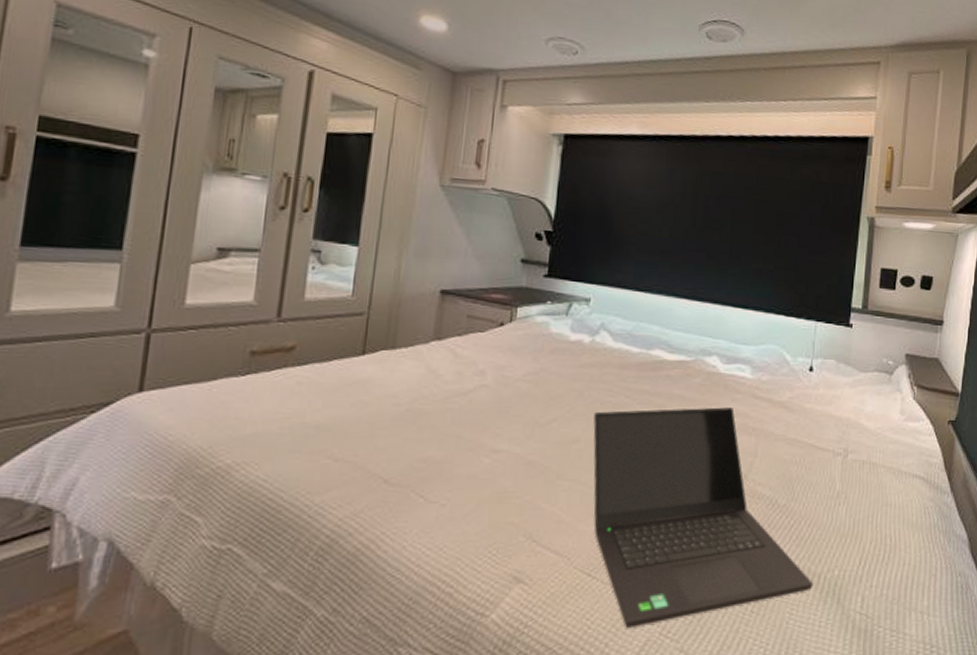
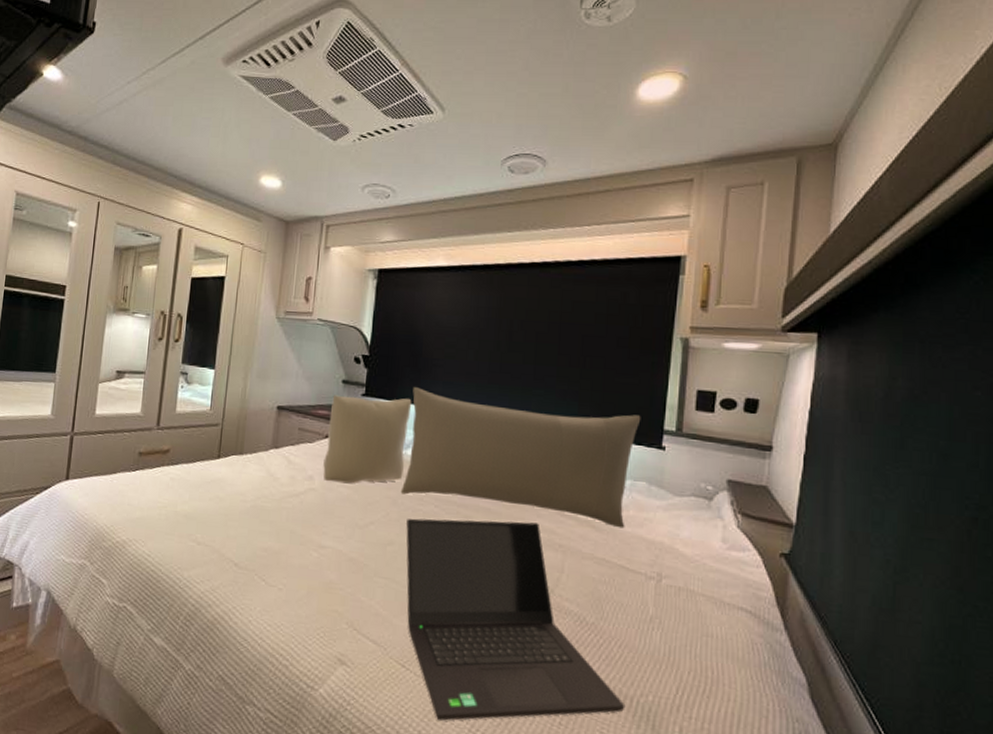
pillow: none [496,276,601,377] -> present [323,395,412,484]
pillow: none [587,267,831,407] -> present [400,387,641,529]

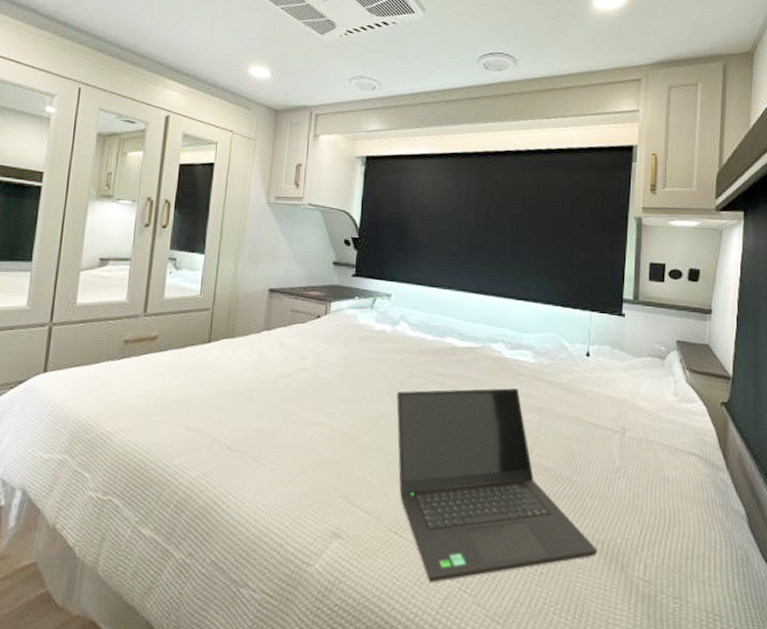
pillow: present [323,395,412,484] -> none [315,276,400,361]
pillow: present [400,387,641,529] -> none [390,267,604,389]

